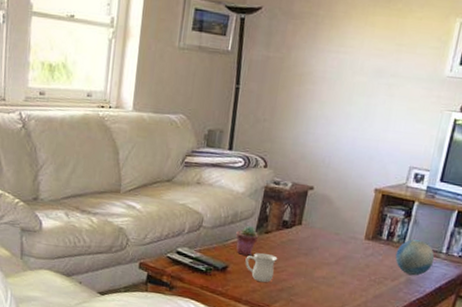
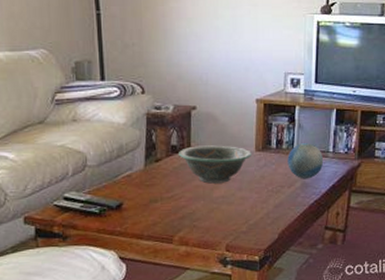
potted succulent: present [235,225,259,256] -> none [125,156,150,189]
mug: present [245,252,278,283] -> none [140,182,173,214]
decorative bowl: none [289,224,361,265] -> present [179,145,252,184]

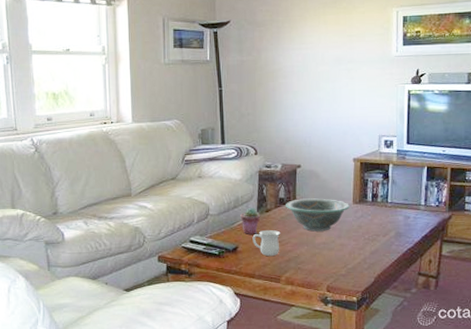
potted succulent: none [125,156,150,189] -> present [240,207,261,234]
mug: none [140,182,173,214] -> present [252,229,281,257]
decorative ball: present [287,143,324,179] -> none [382,197,416,229]

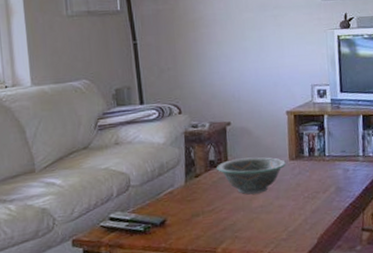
potted succulent: present [240,207,261,234] -> none [166,173,190,205]
mug: present [252,229,281,257] -> none [182,197,214,227]

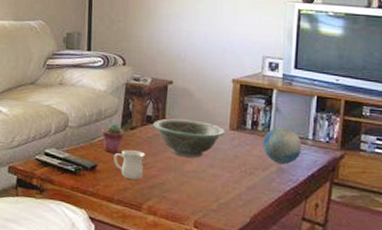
potted succulent: none [166,173,190,205] -> present [102,122,125,153]
mug: none [182,197,214,227] -> present [113,149,146,180]
decorative ball: none [320,149,355,184] -> present [263,127,302,165]

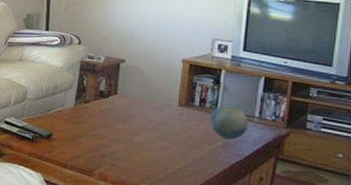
potted succulent: present [102,122,125,153] -> none [57,96,79,124]
mug: present [113,149,146,180] -> none [68,120,98,149]
decorative bowl: present [153,118,225,158] -> none [106,94,174,131]

